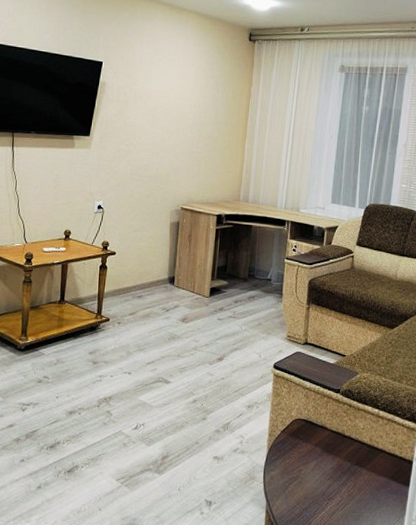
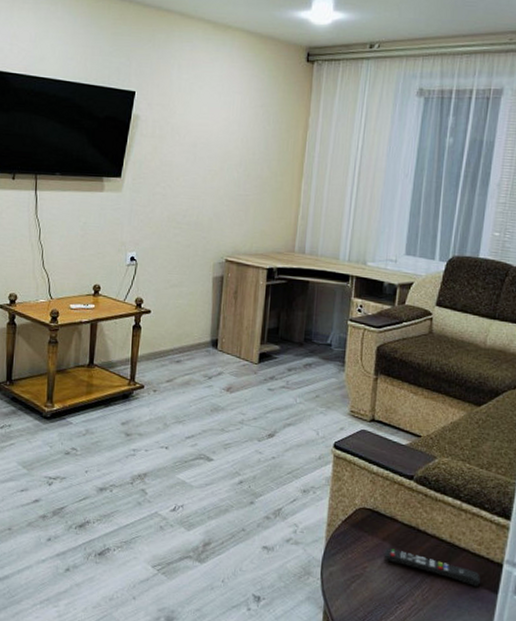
remote control: none [317,452,395,482] -> present [385,547,480,587]

